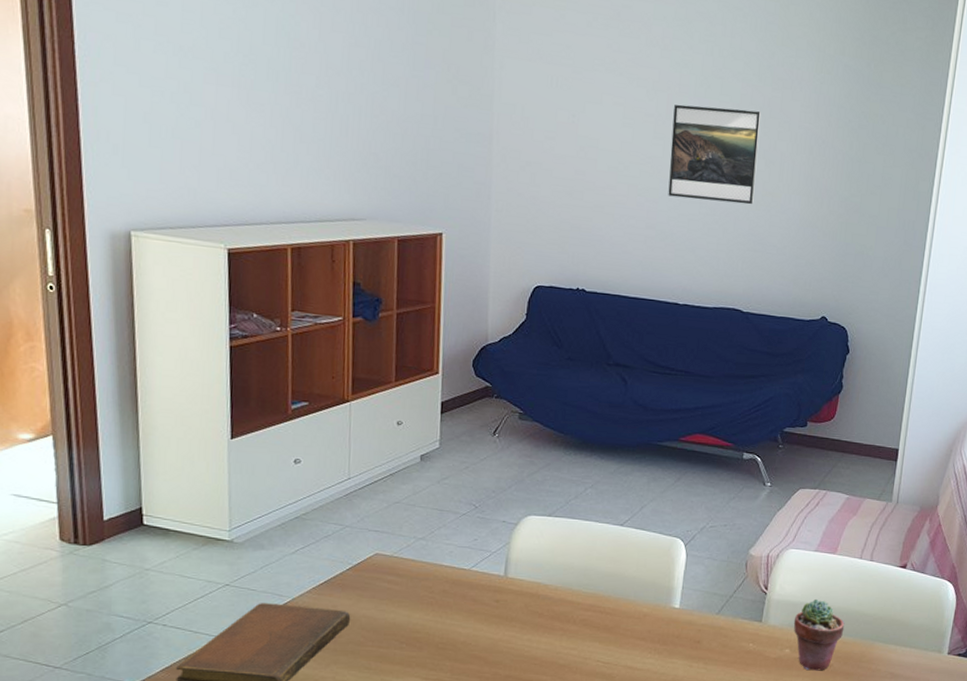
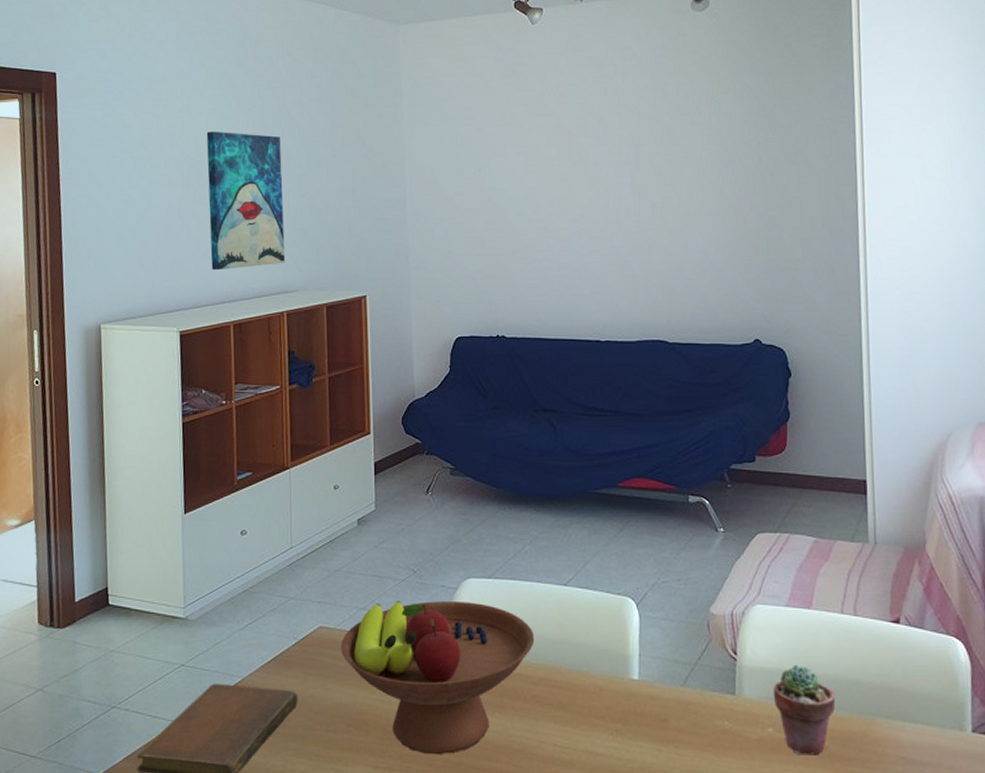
wall art: none [263,26,354,189] -> present [206,132,286,271]
fruit bowl: none [396,533,588,669] -> present [341,601,535,755]
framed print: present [668,104,761,205] -> none [575,141,666,234]

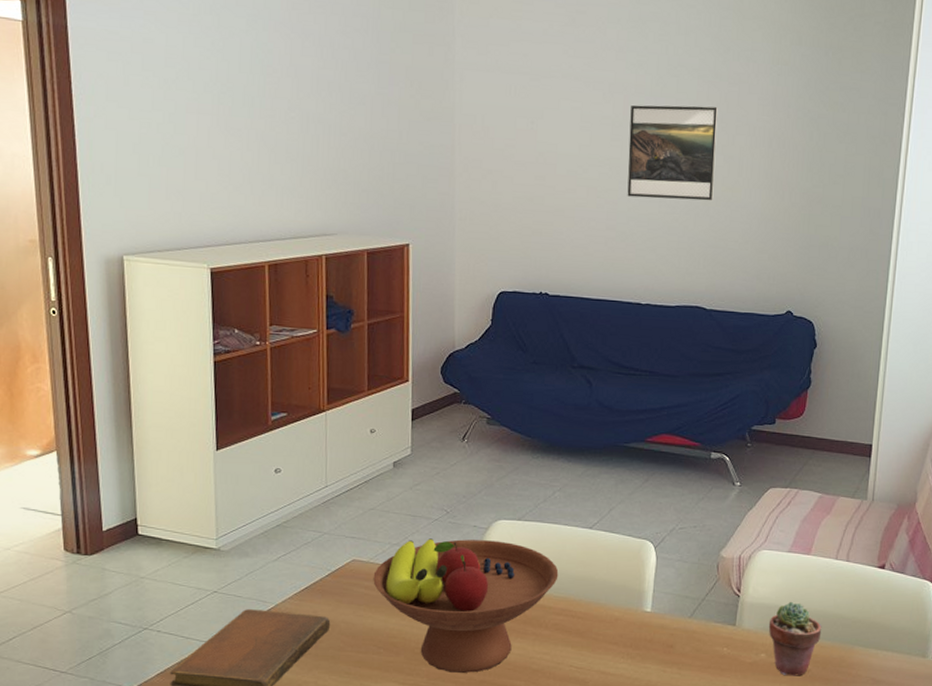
wall art: present [206,132,286,271] -> none [239,55,325,208]
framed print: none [575,141,666,234] -> present [627,105,718,201]

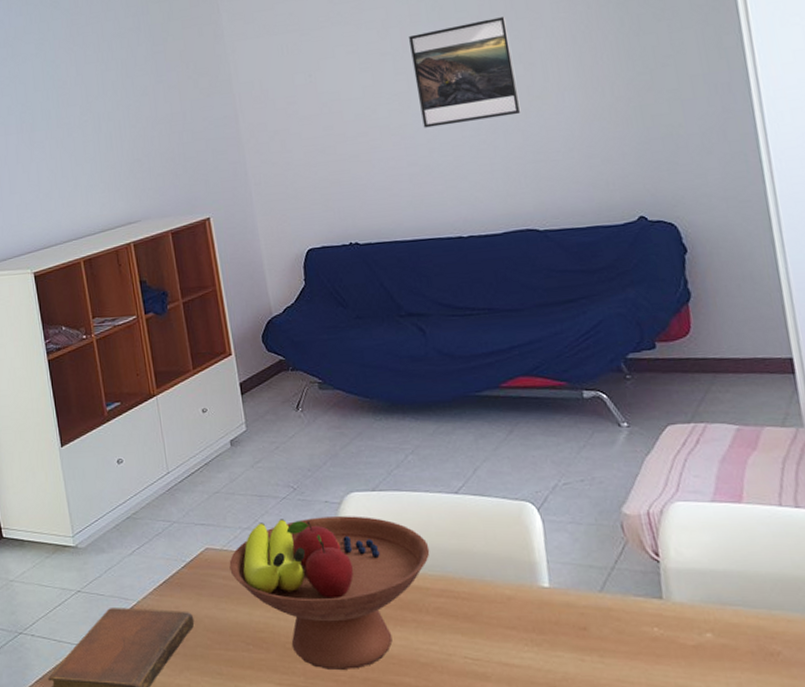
potted succulent: present [768,601,822,676] -> none [706,563,785,661]

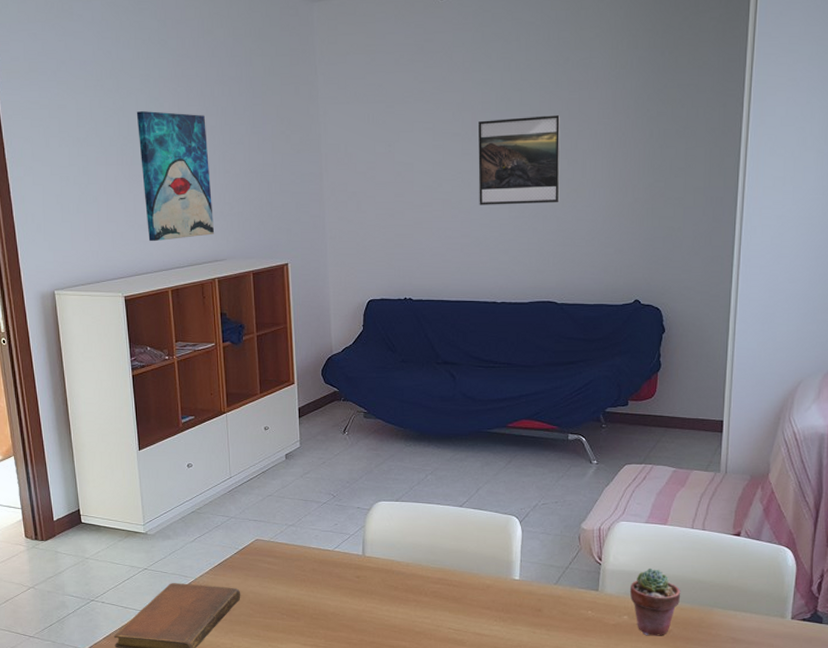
wall art: none [33,71,126,211] -> present [136,111,215,242]
fruit bowl: present [229,516,430,671] -> none [274,519,434,636]
potted succulent: none [706,563,785,661] -> present [629,568,681,636]

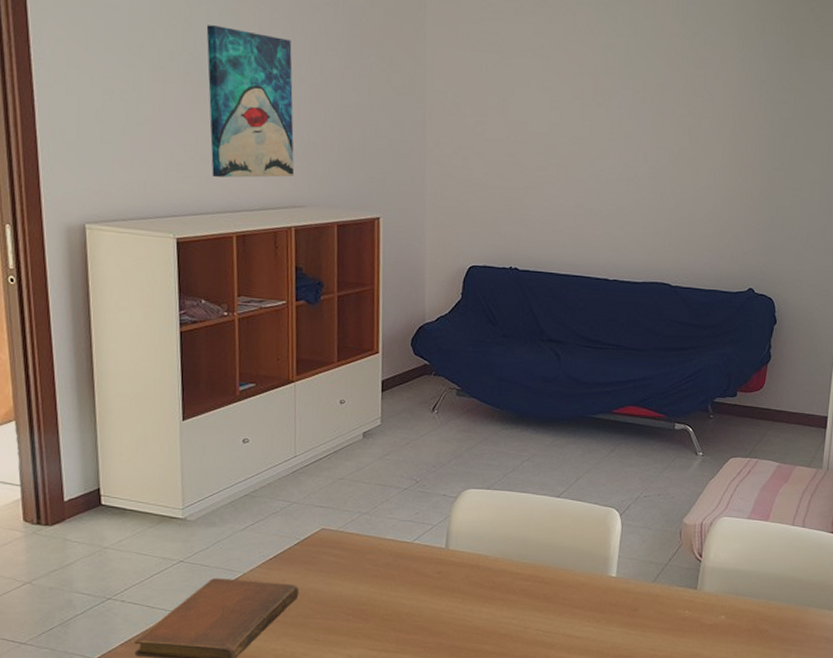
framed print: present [478,115,561,205] -> none [596,86,685,182]
potted succulent: present [629,568,681,636] -> none [728,565,779,637]

